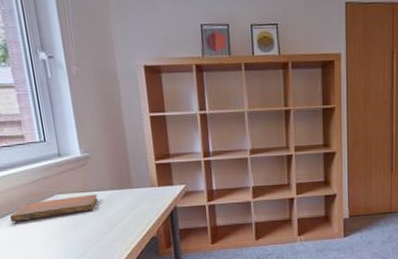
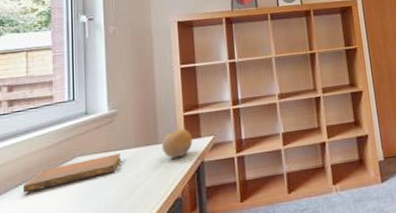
fruit: none [135,176,166,202] -> present [161,129,193,159]

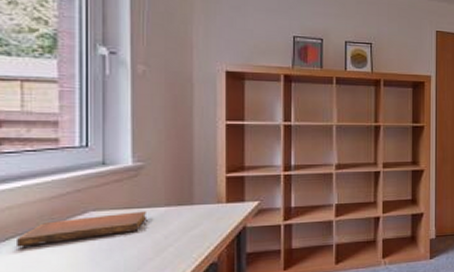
fruit: present [161,129,193,159] -> none [197,191,235,222]

